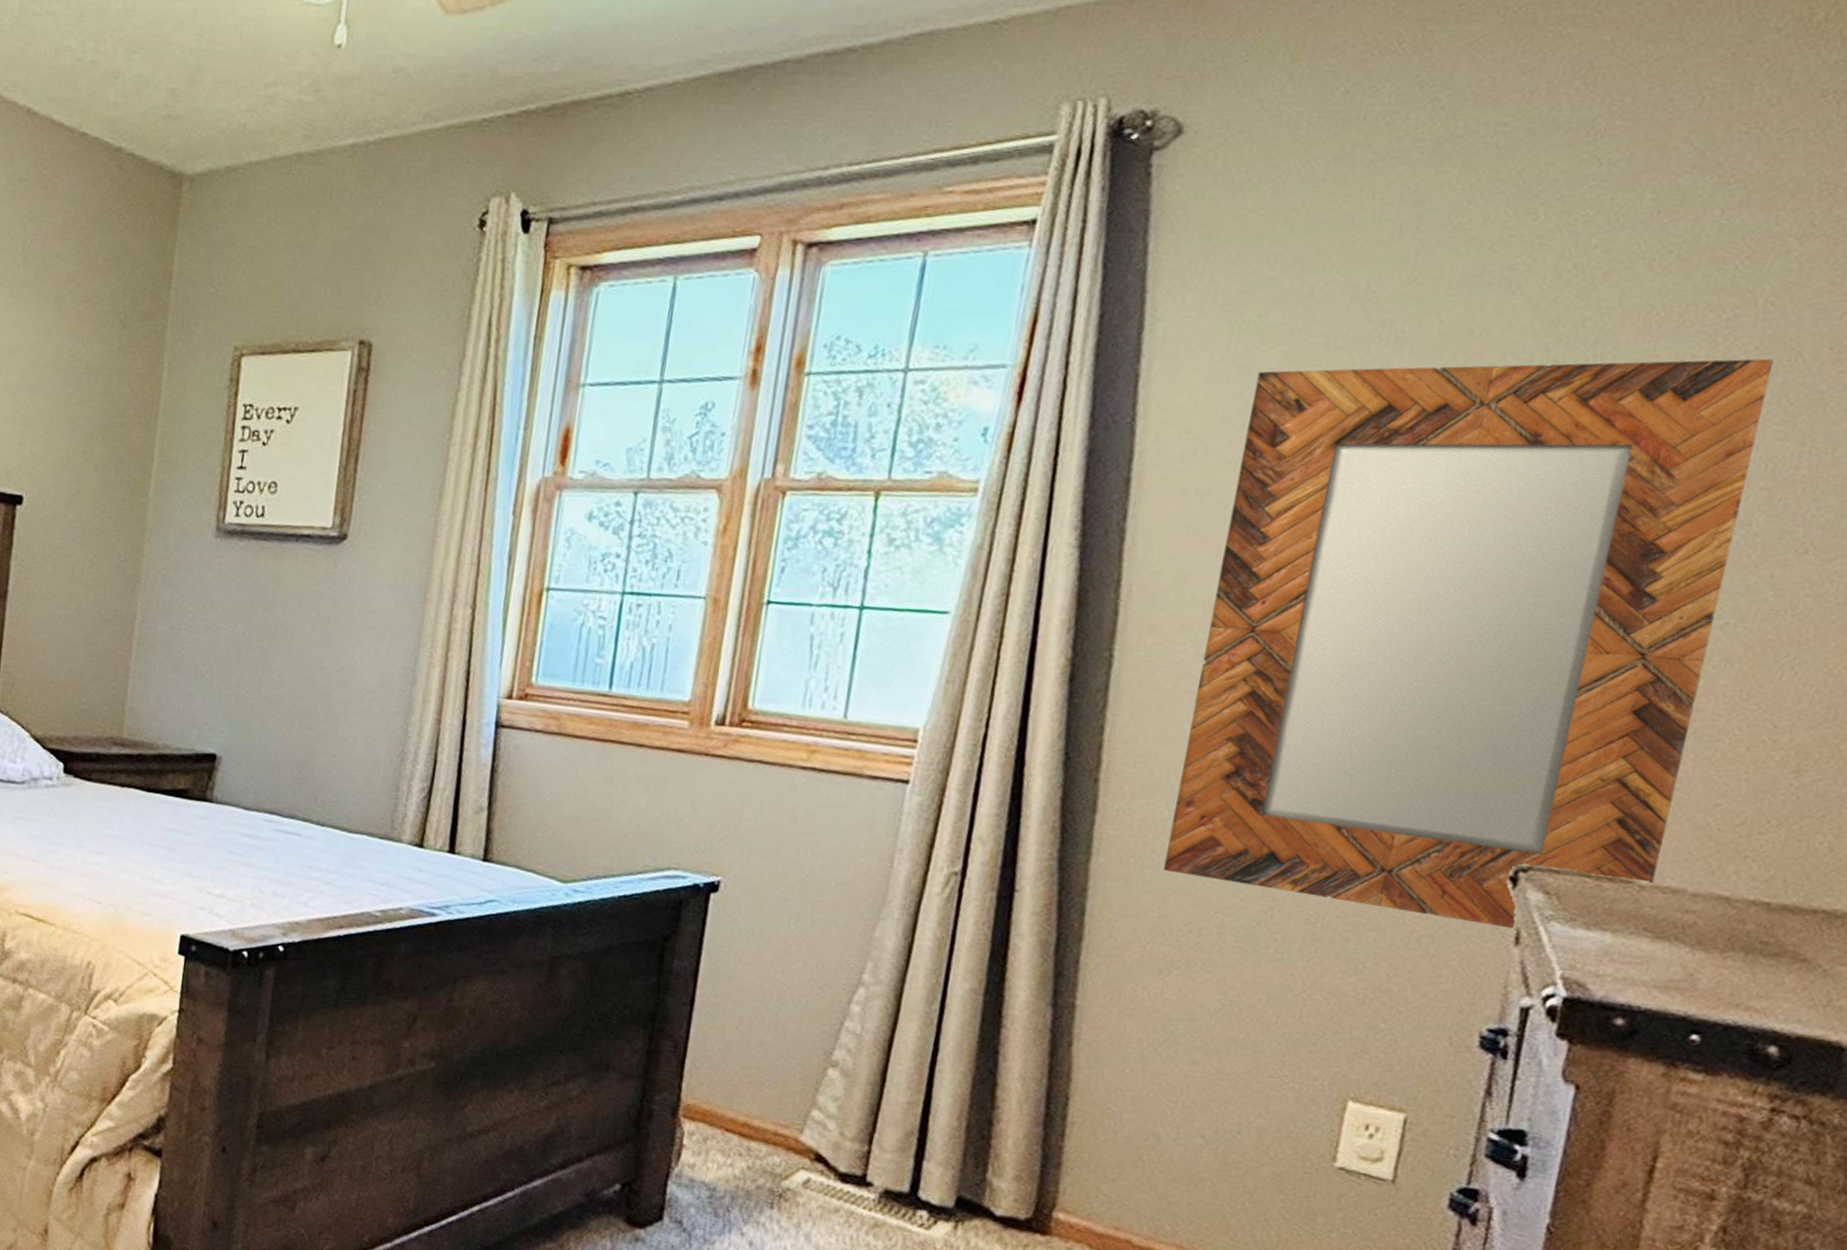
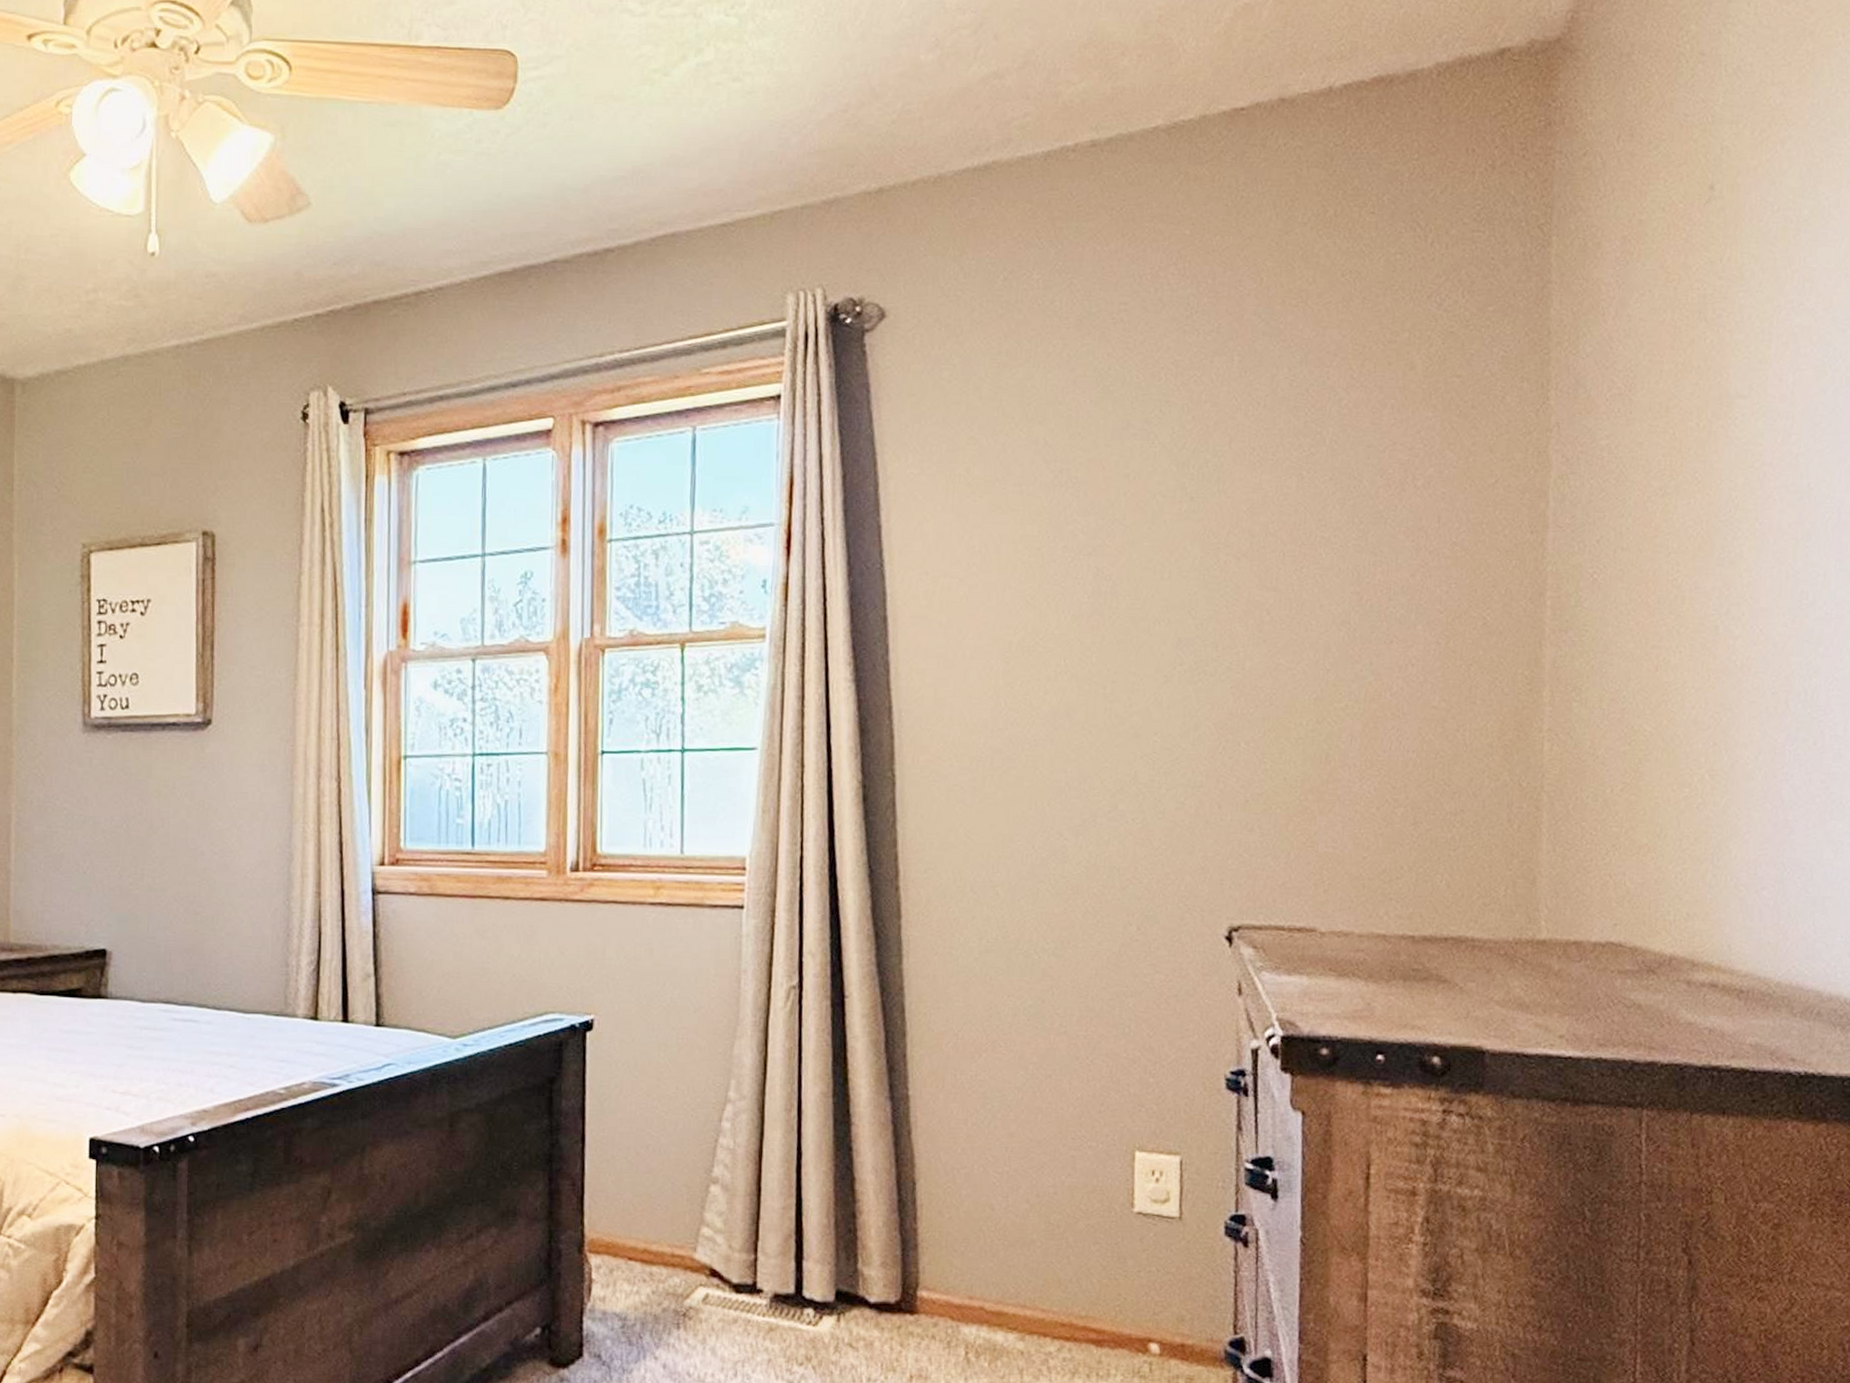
home mirror: present [1163,358,1774,930] -> none [962,486,1344,982]

